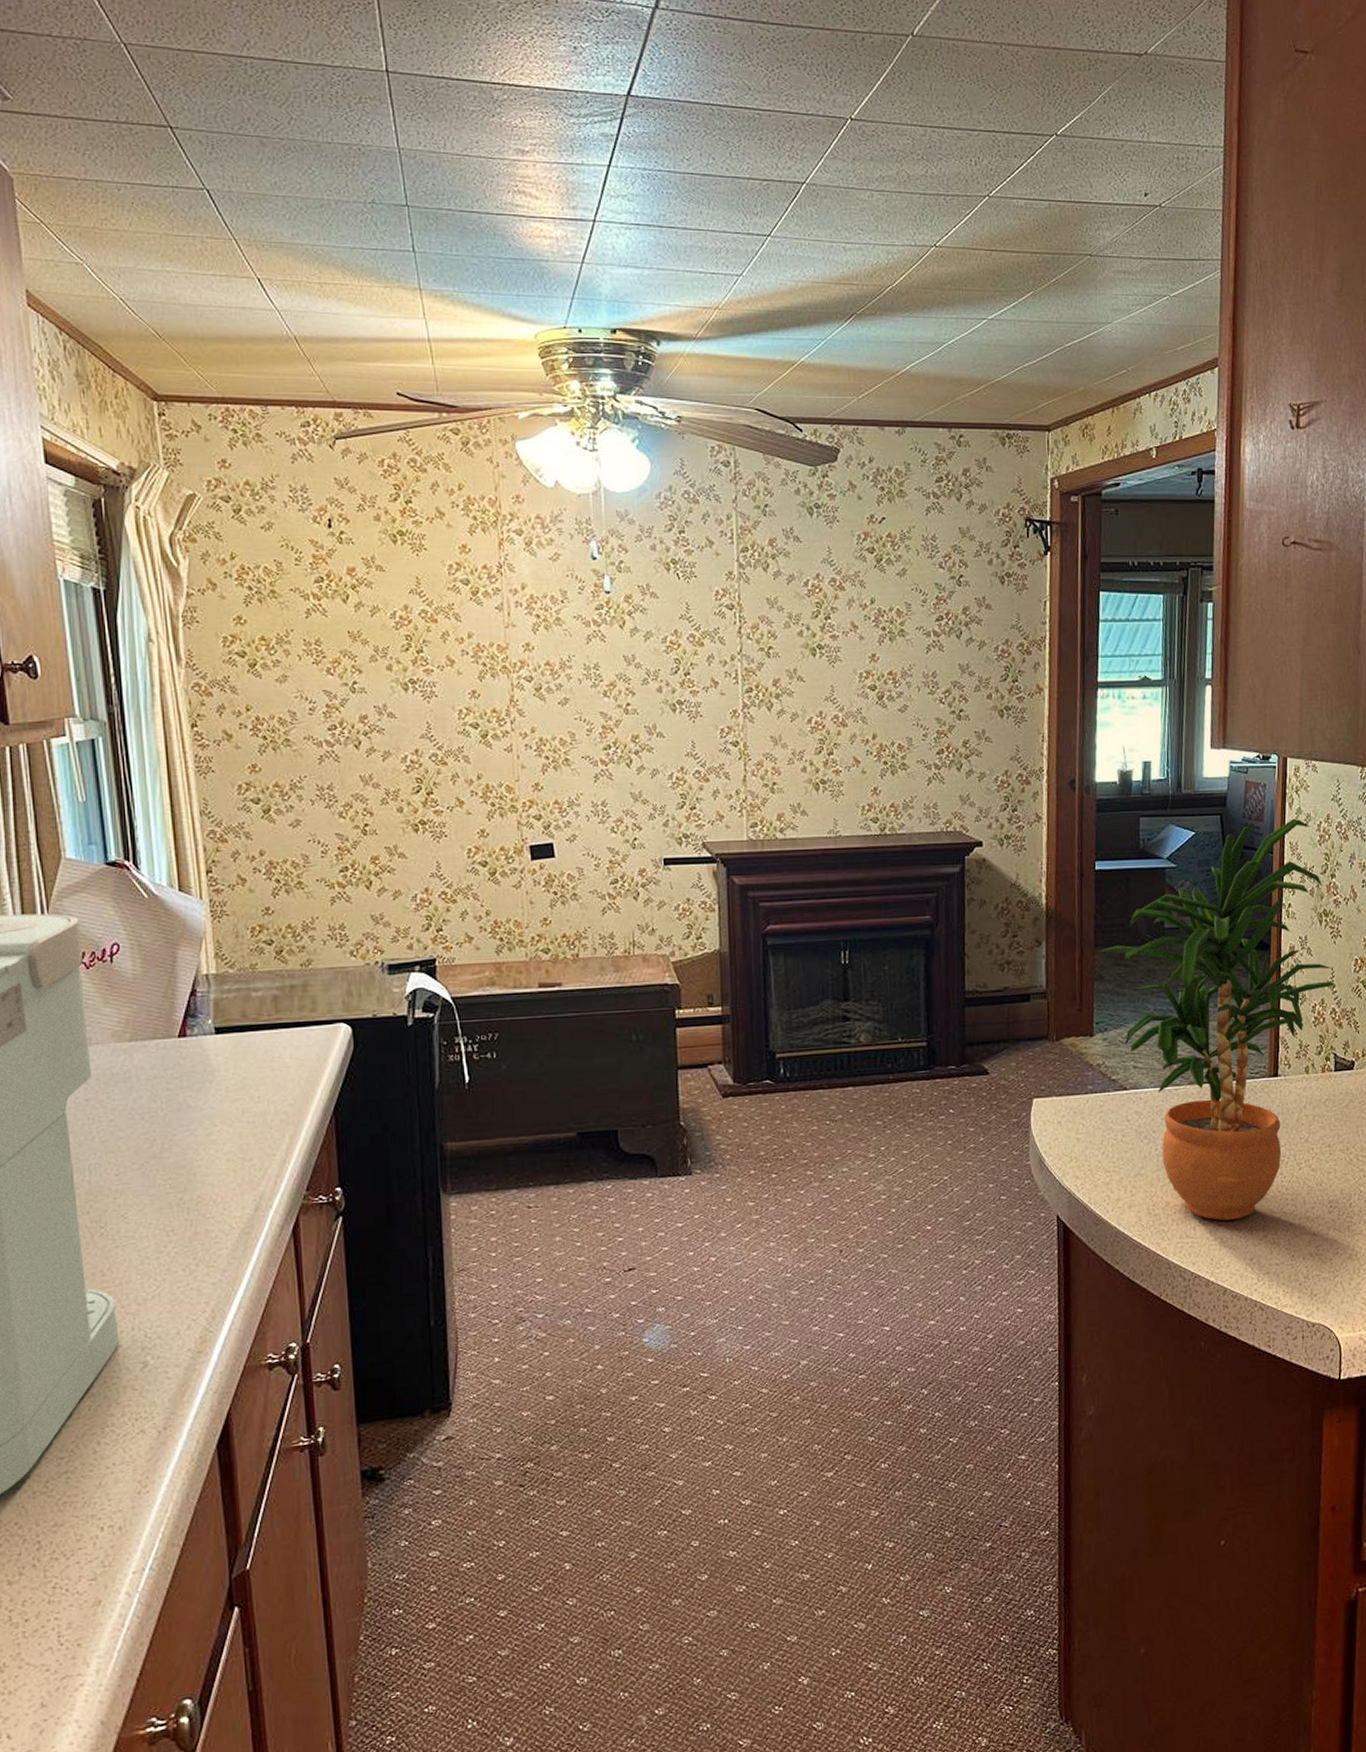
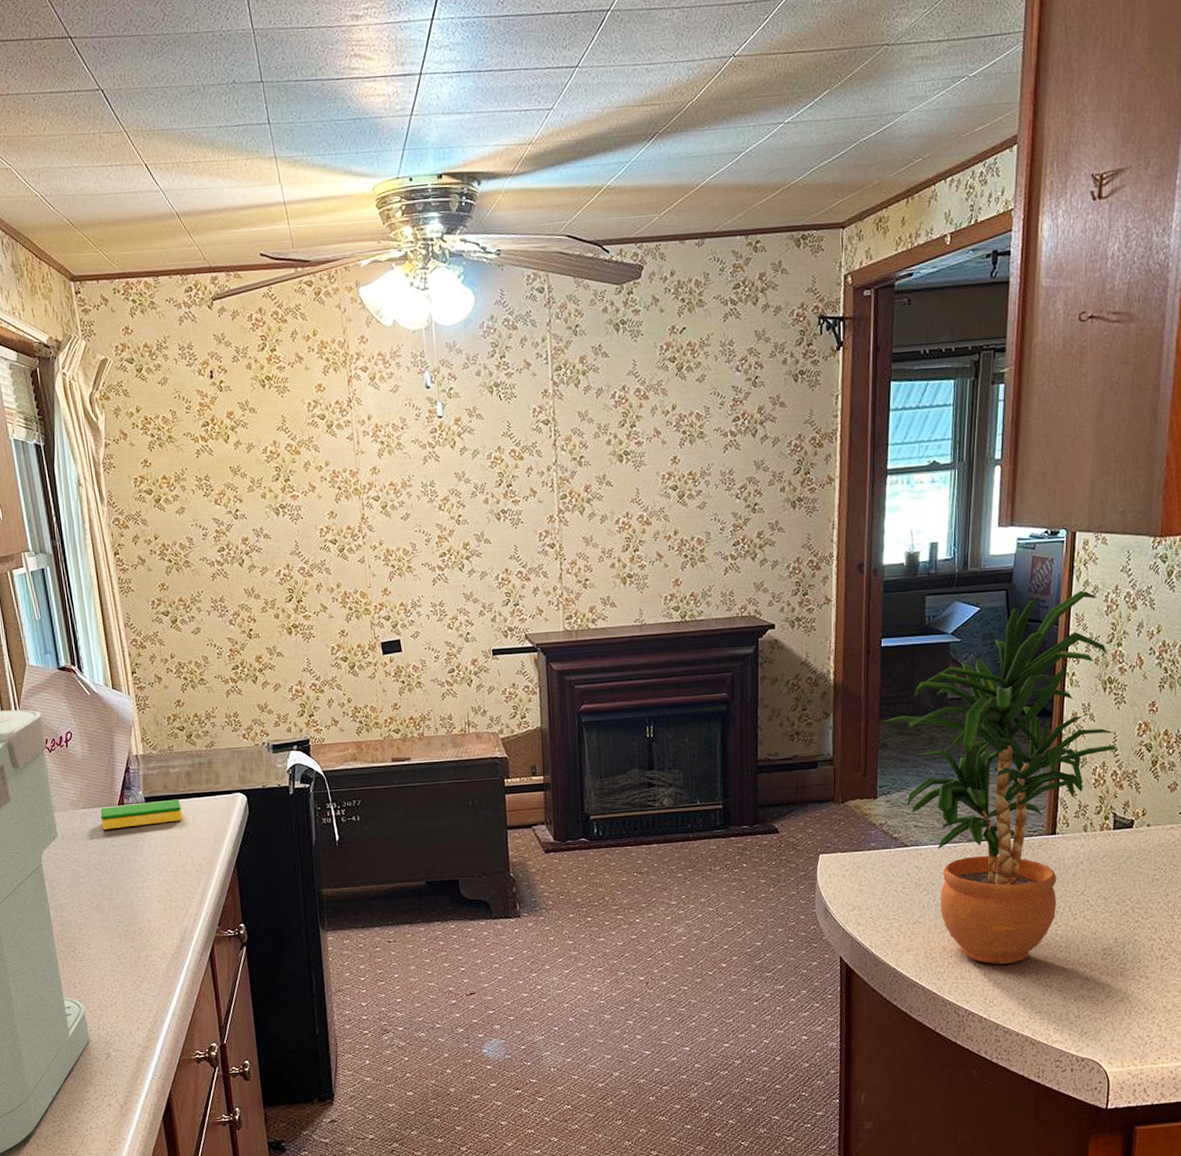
dish sponge: none [153,1030,265,1068] -> present [100,799,183,830]

